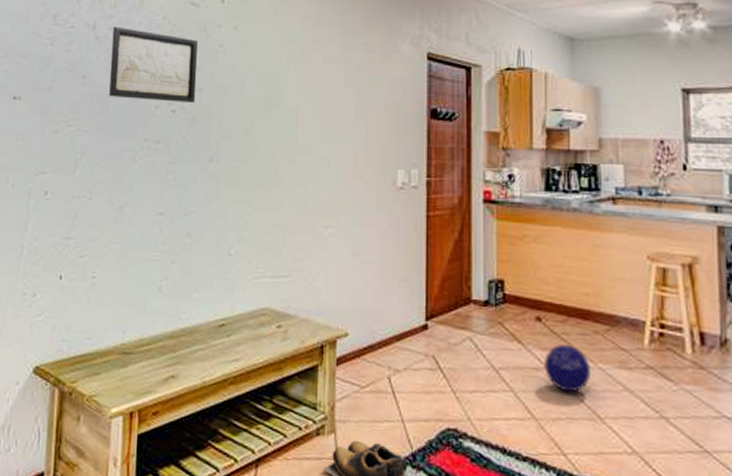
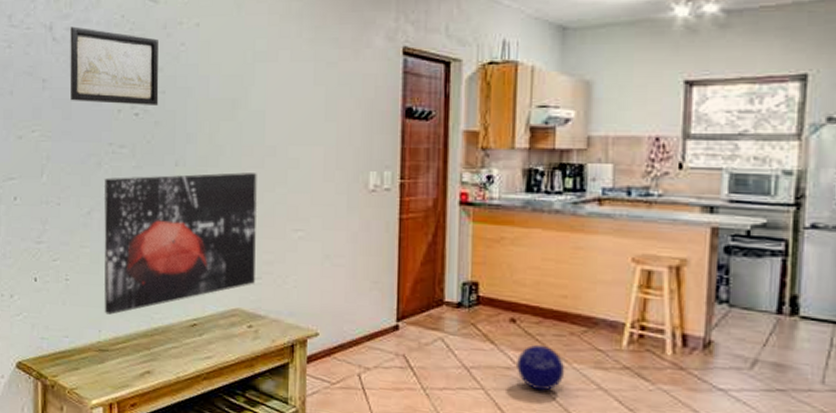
wall art: none [130,169,289,315] -> present [103,172,257,315]

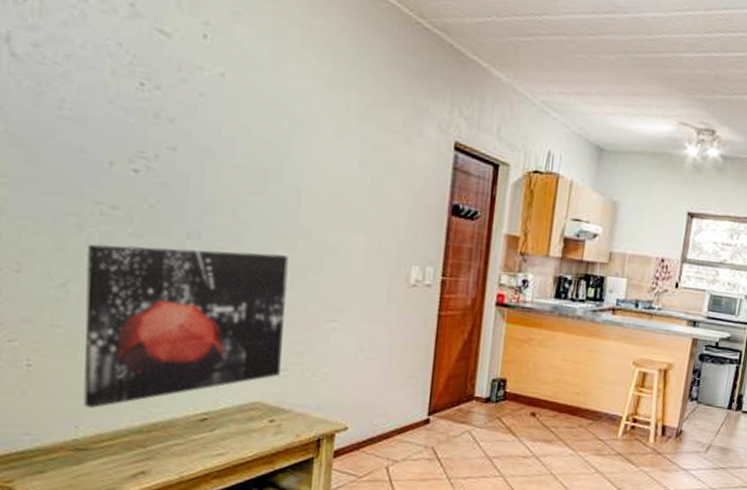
wall art: present [70,26,159,105] -> none [37,43,170,164]
ball: present [517,344,565,391] -> none [532,435,572,476]

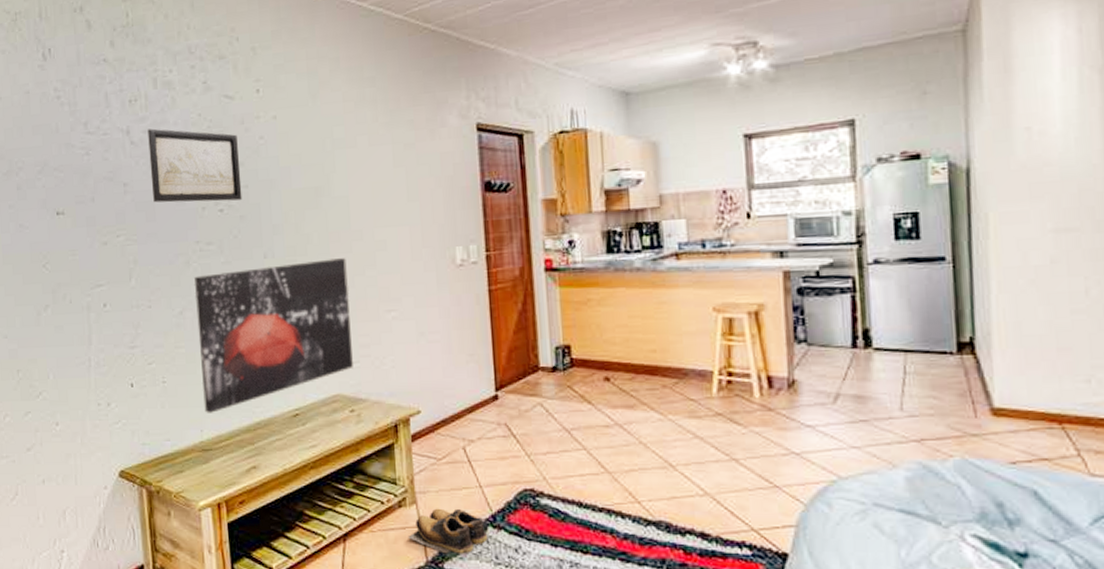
wall art: none [37,43,170,164] -> present [148,128,242,203]

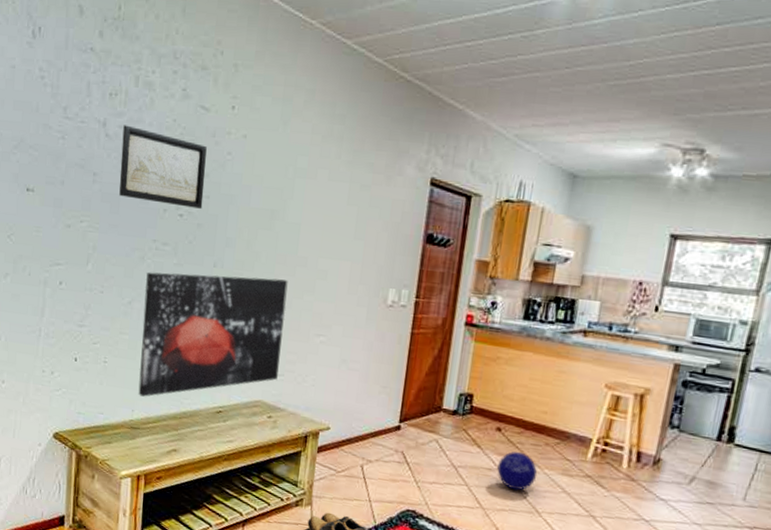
ball: none [614,400,662,445] -> present [497,451,538,491]

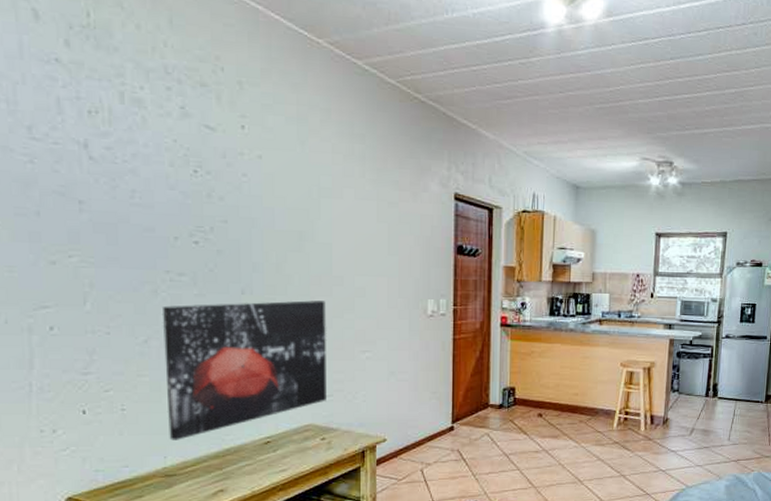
wall art: present [119,125,207,209] -> none [111,146,221,234]
ball: present [497,451,538,491] -> none [543,431,576,466]

